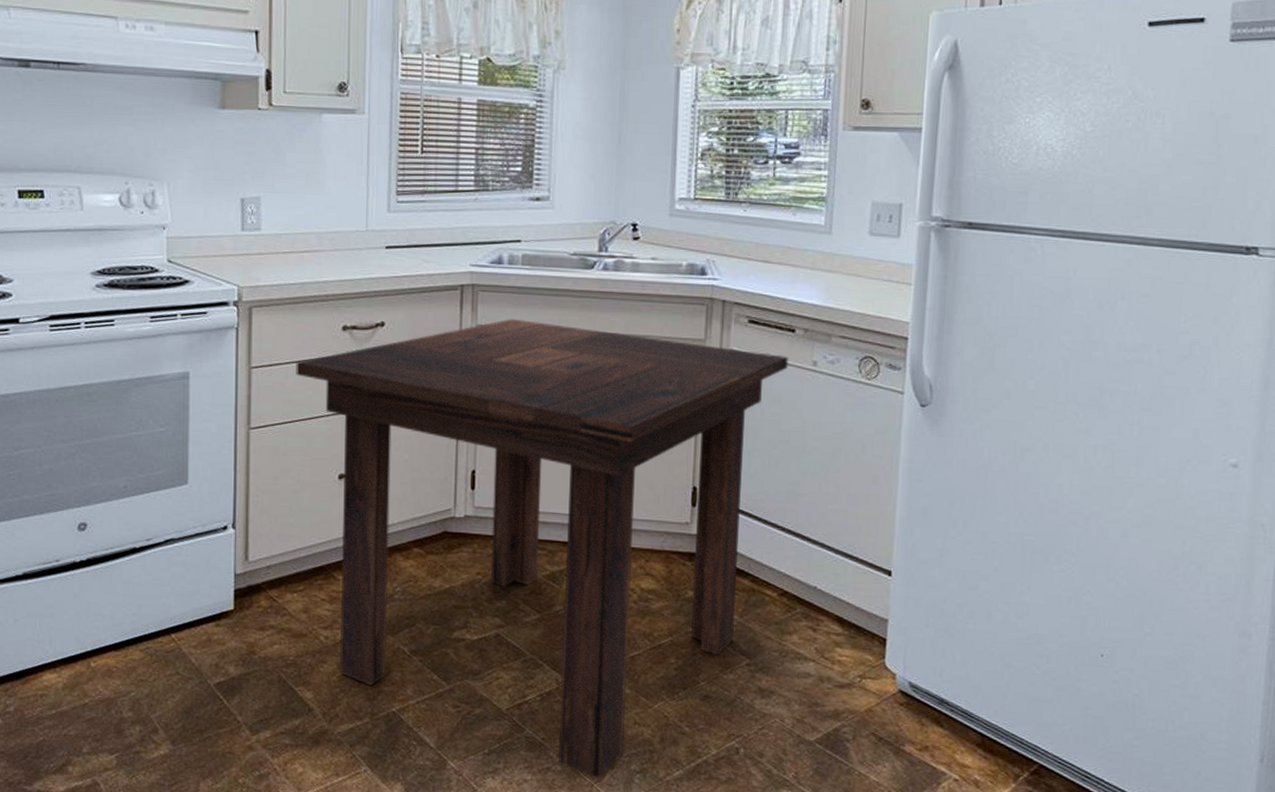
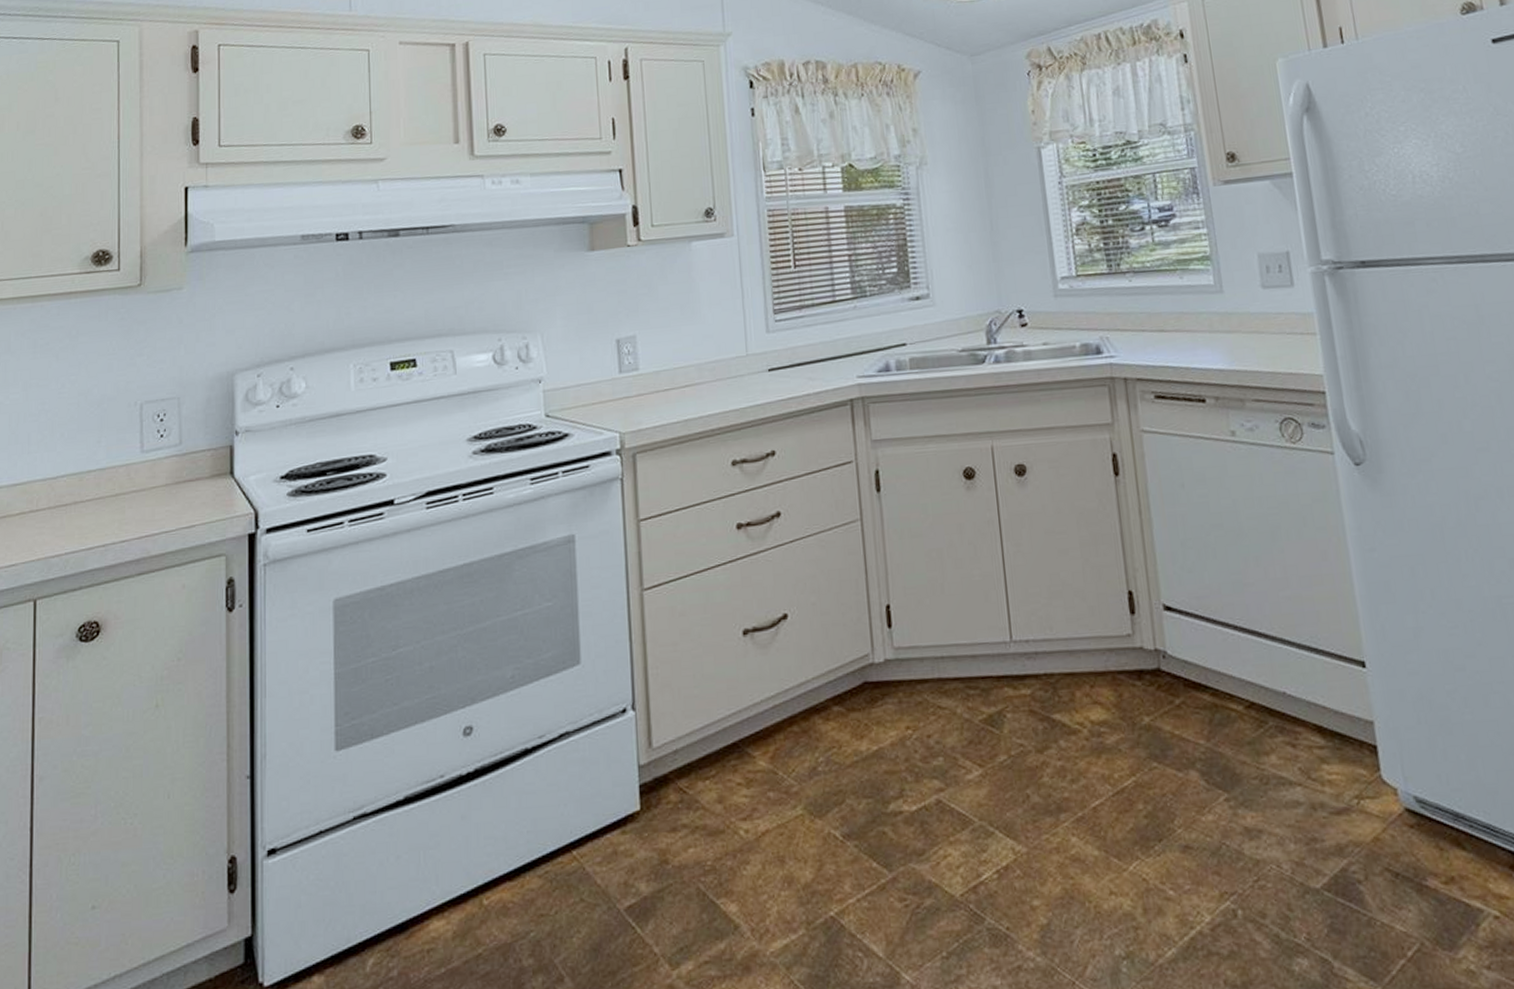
dining table: present [296,318,789,779] -> none [686,427,1207,973]

